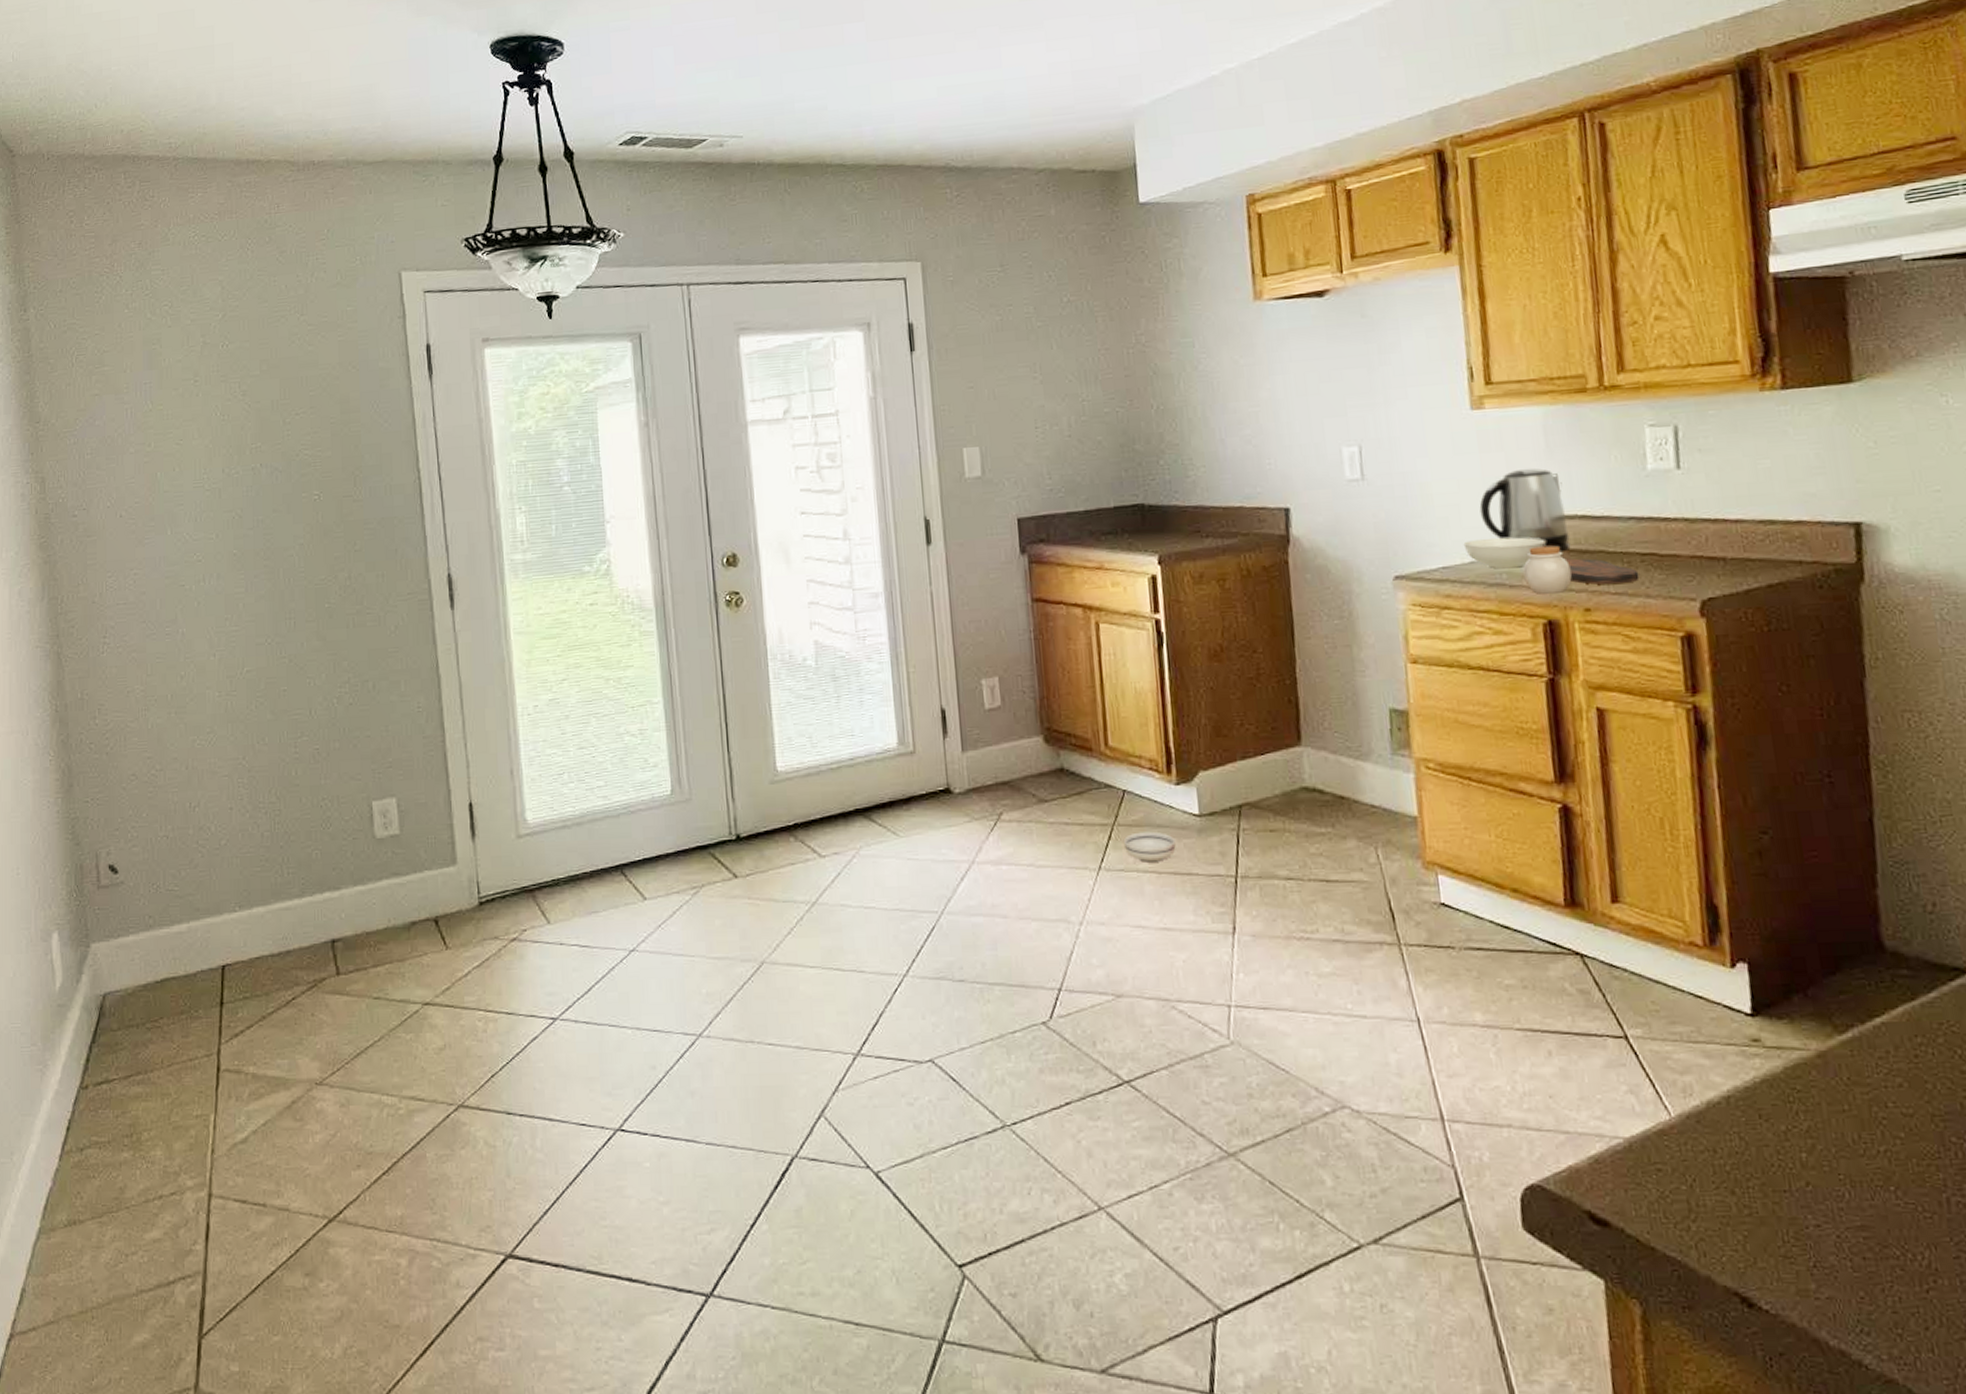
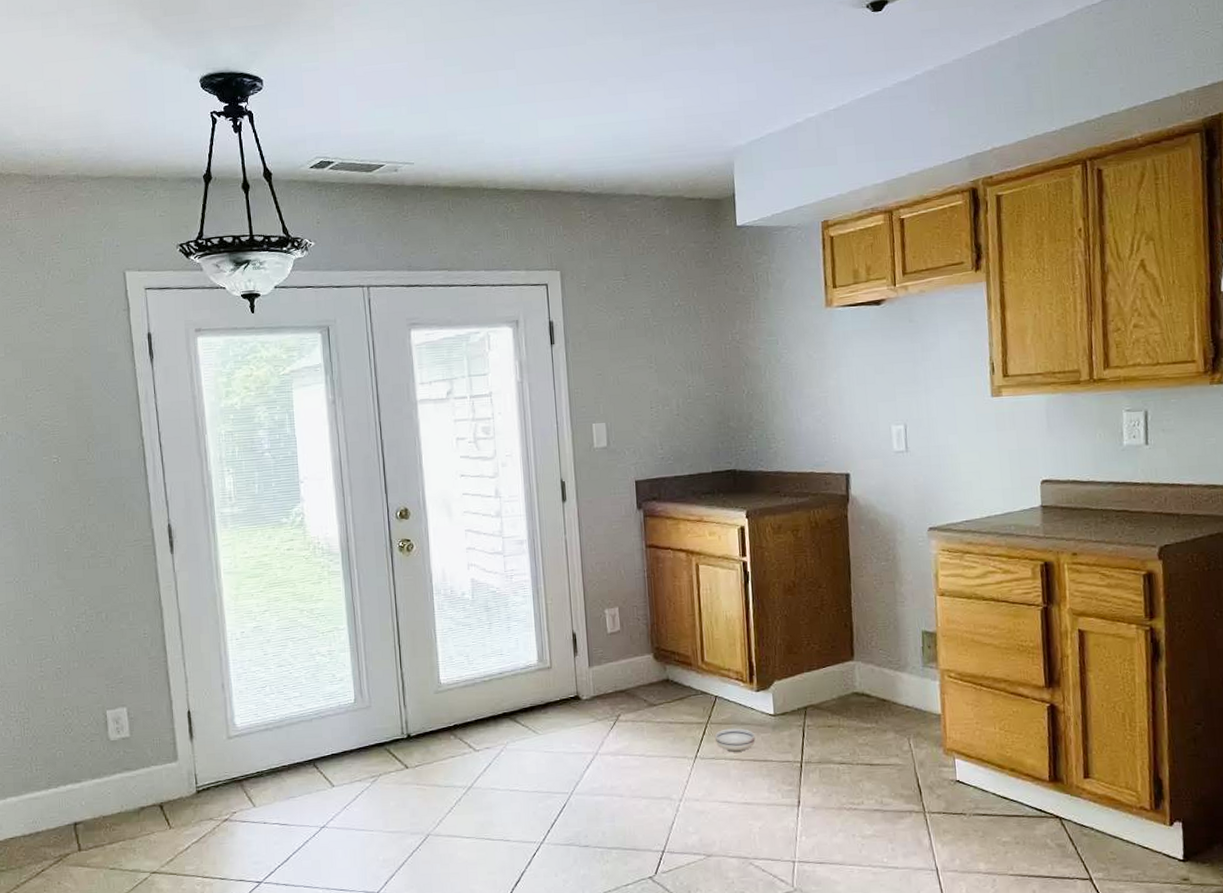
bowl: present [1463,537,1546,569] -> none [982,497,1045,522]
kettle: present [1479,468,1571,553] -> none [995,443,1064,510]
jar: present [1523,545,1573,595] -> none [1027,504,1064,543]
cutting board: present [1564,558,1640,585] -> none [1058,514,1114,535]

